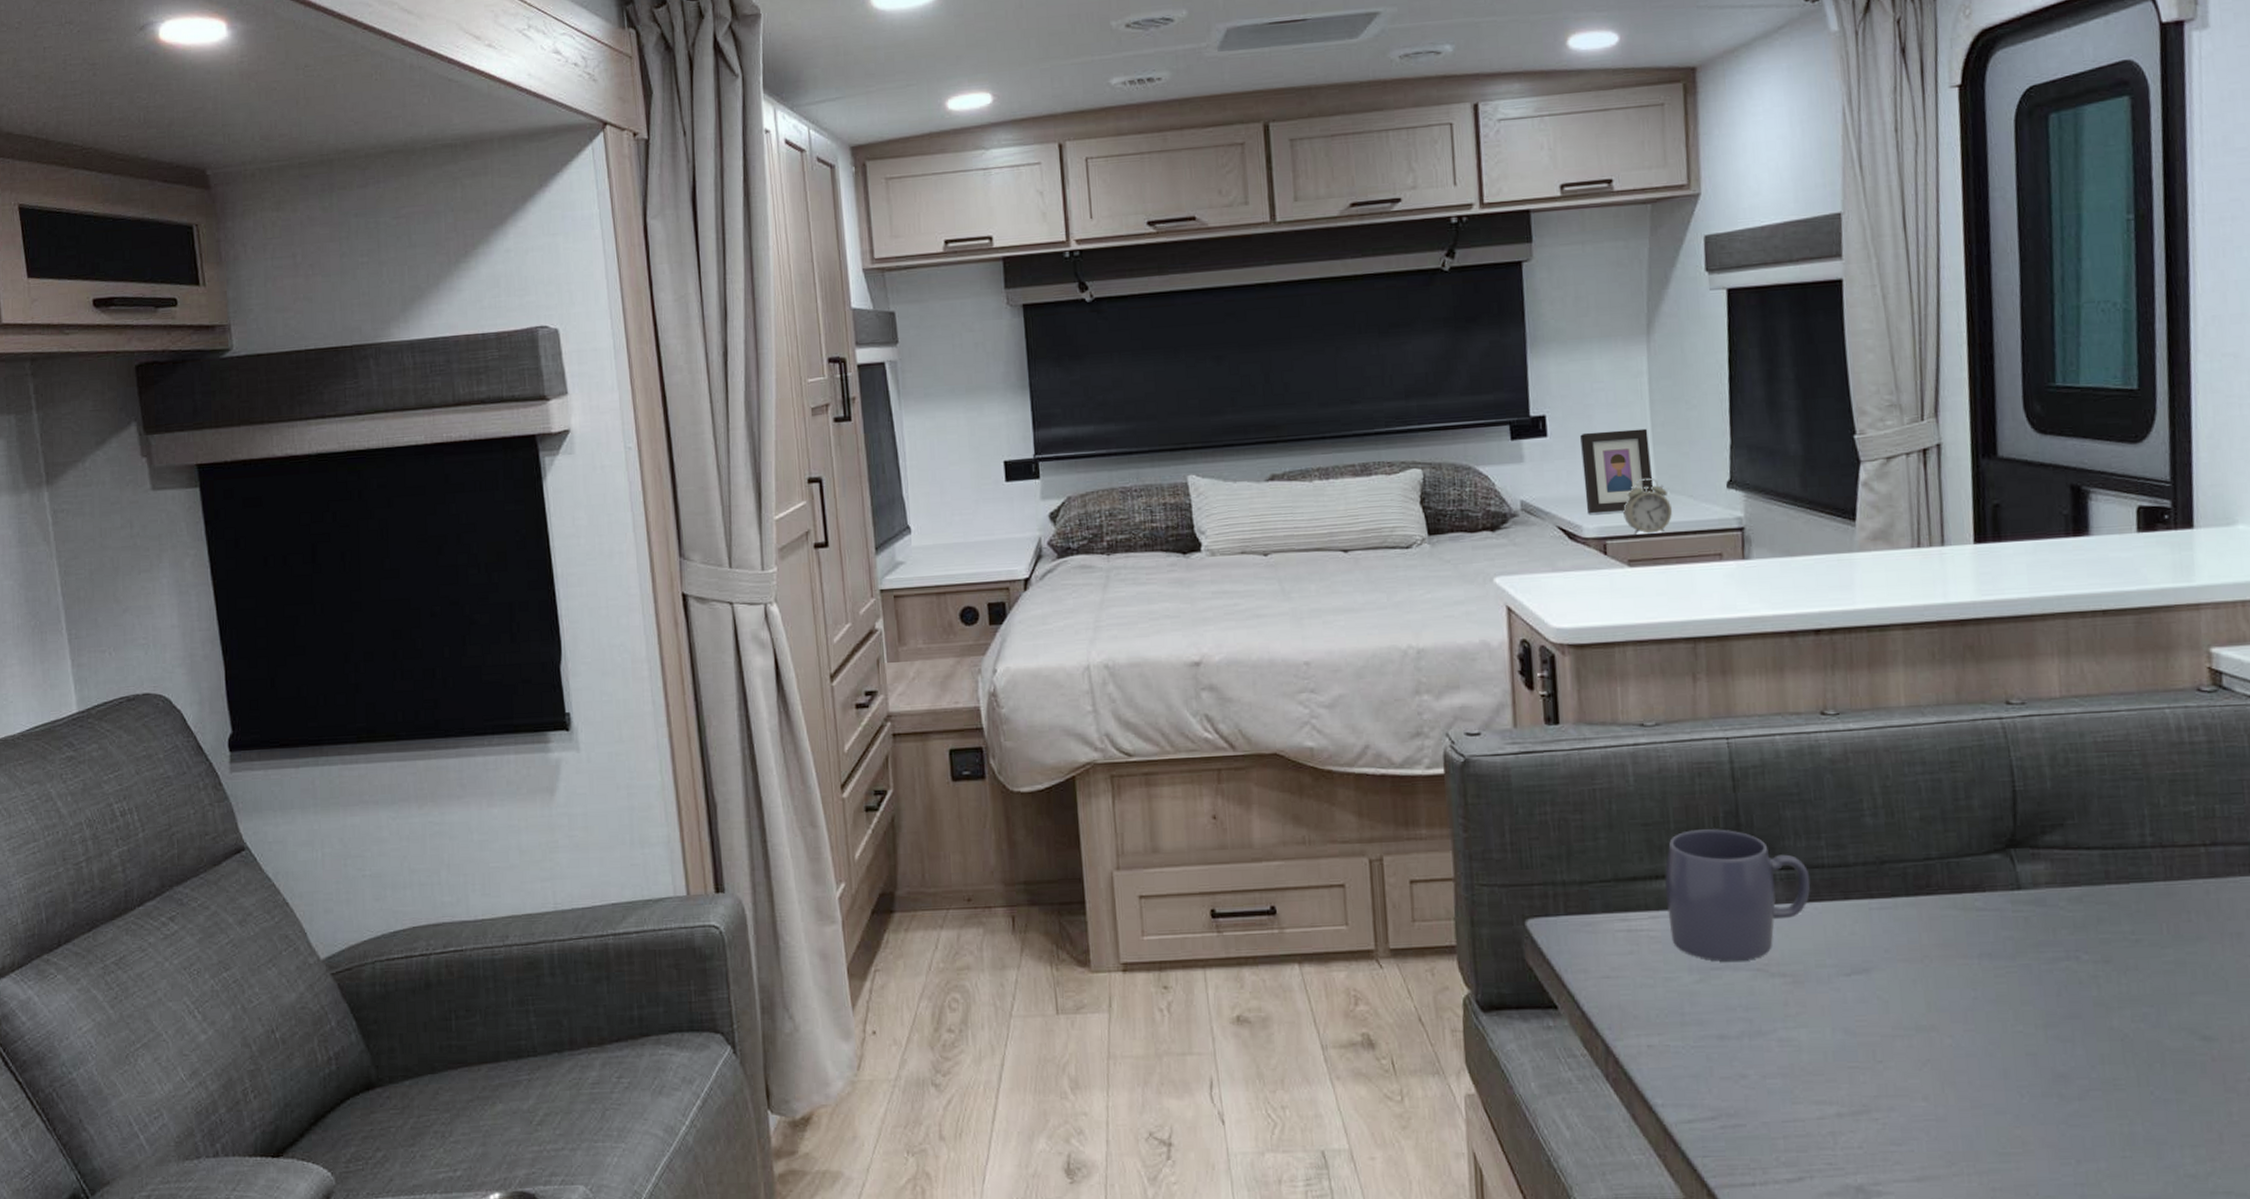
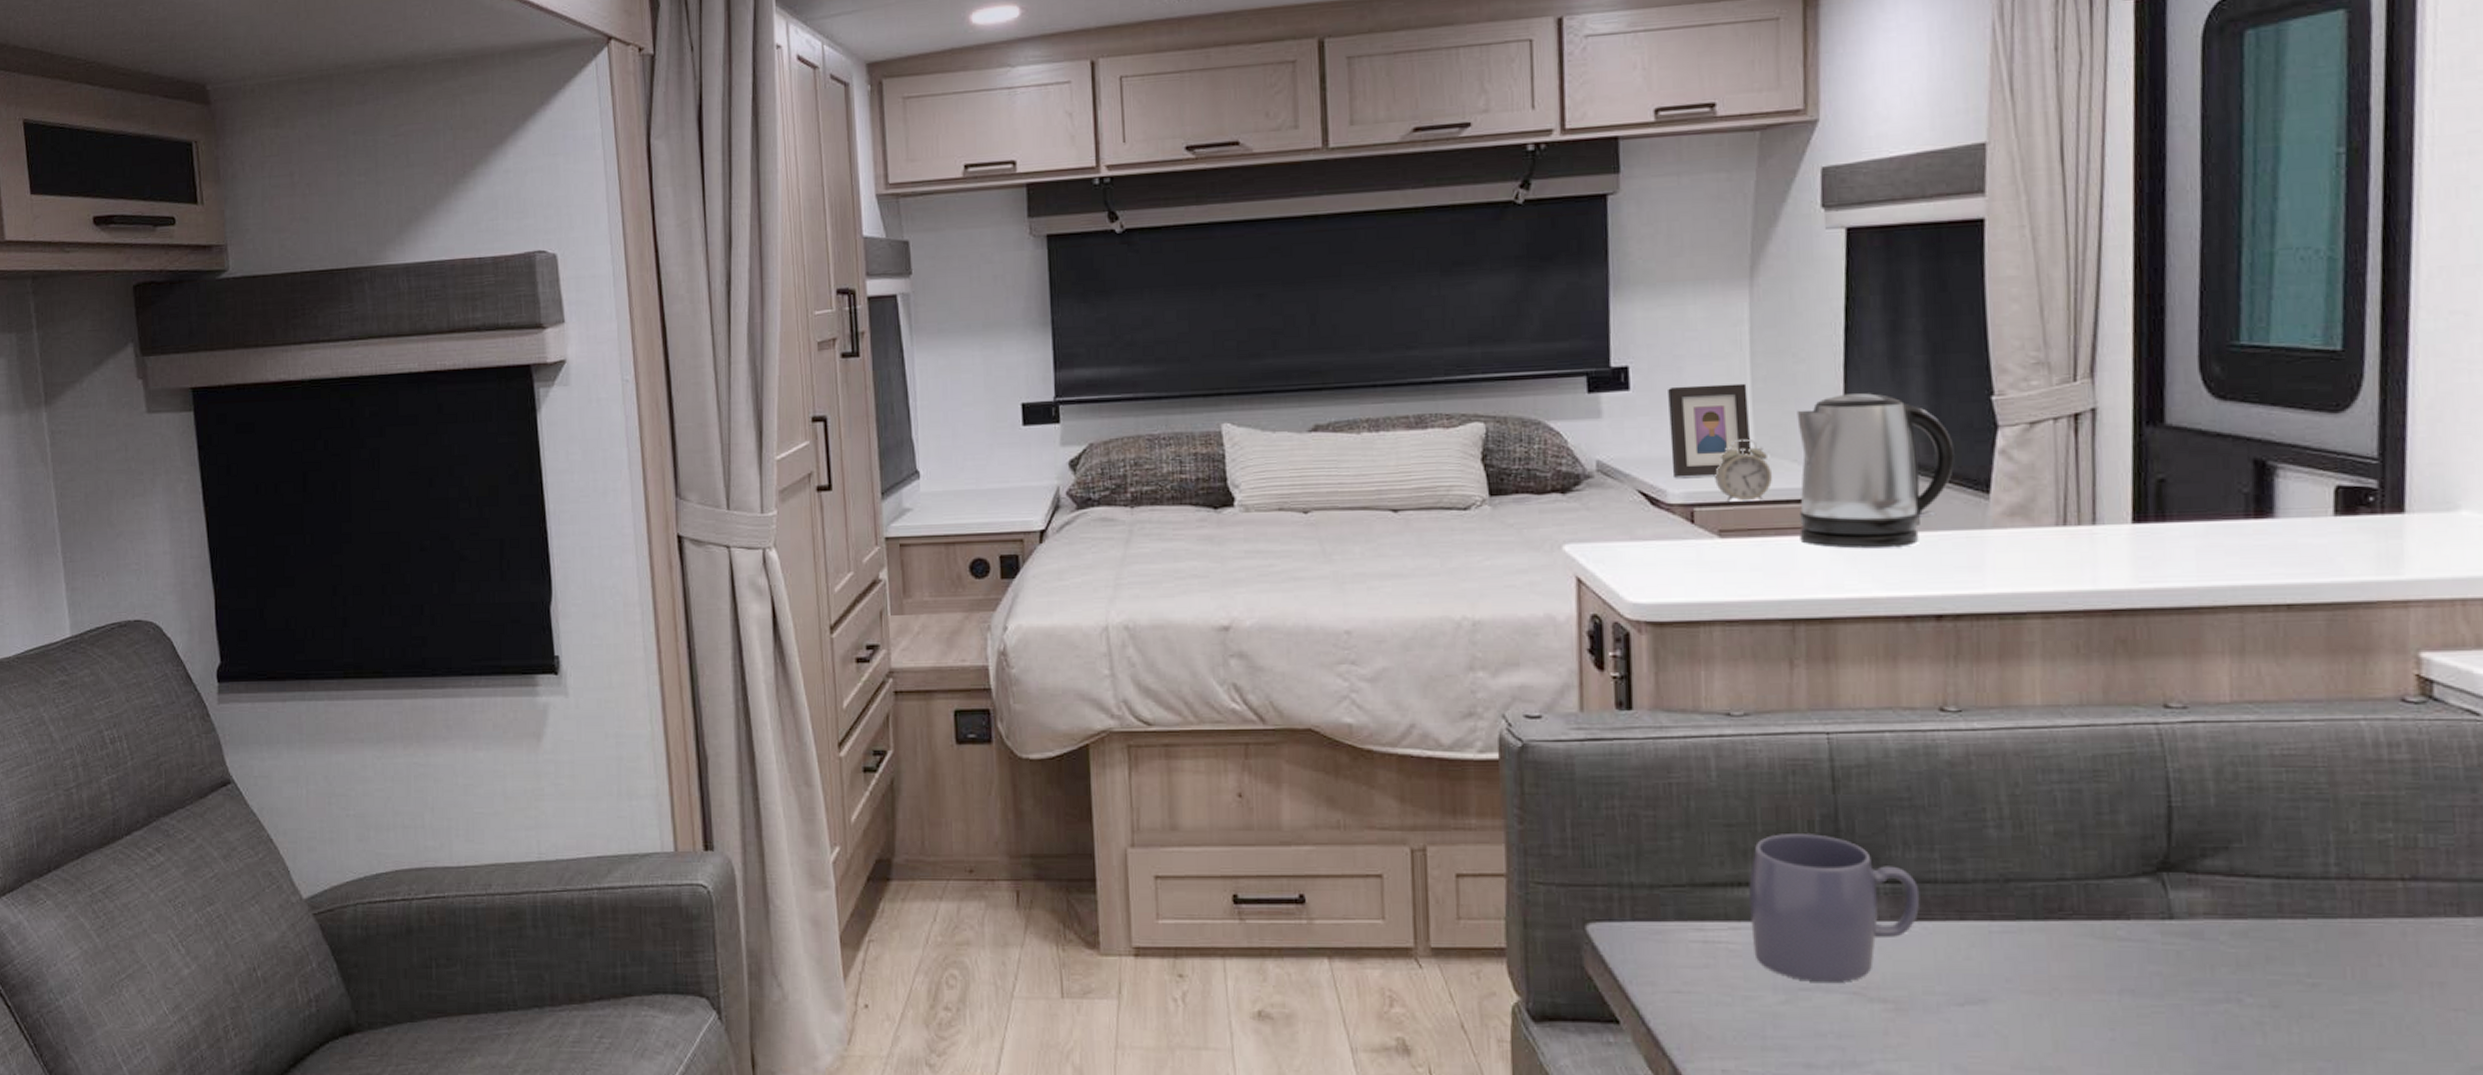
kettle: none [1691,434,1825,574] -> present [1796,393,1955,549]

